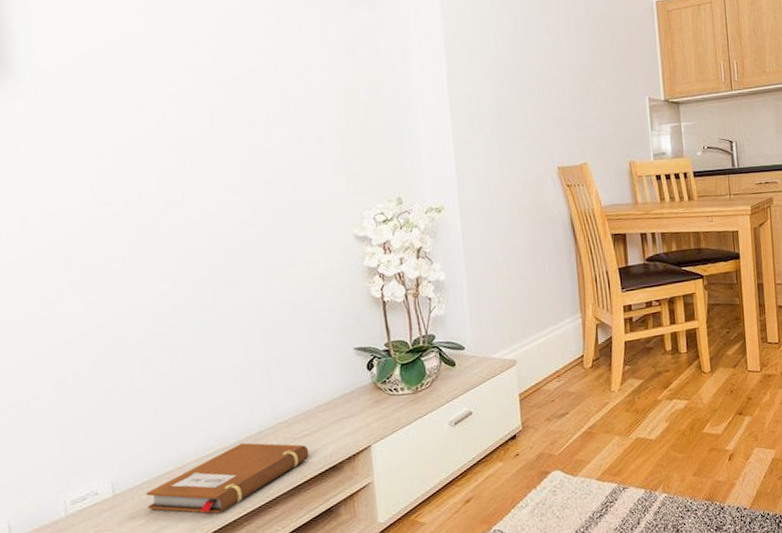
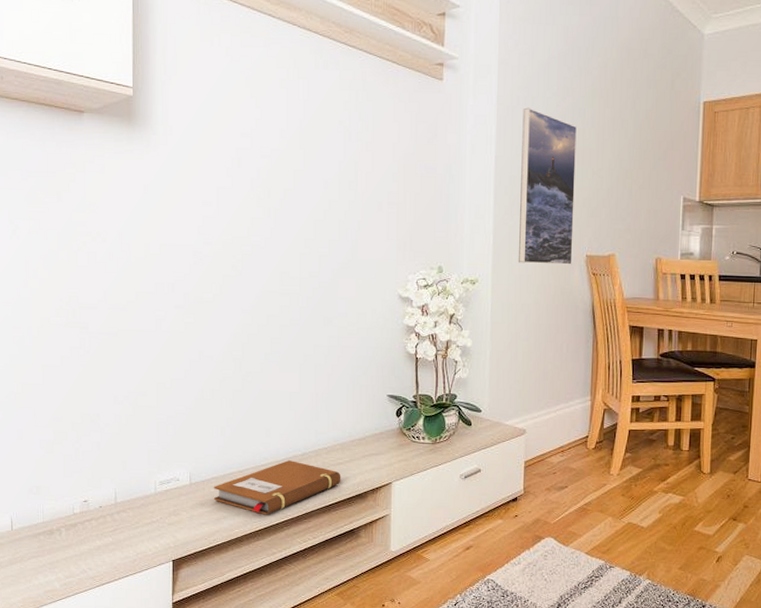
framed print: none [471,19,544,184] -> present [519,107,577,265]

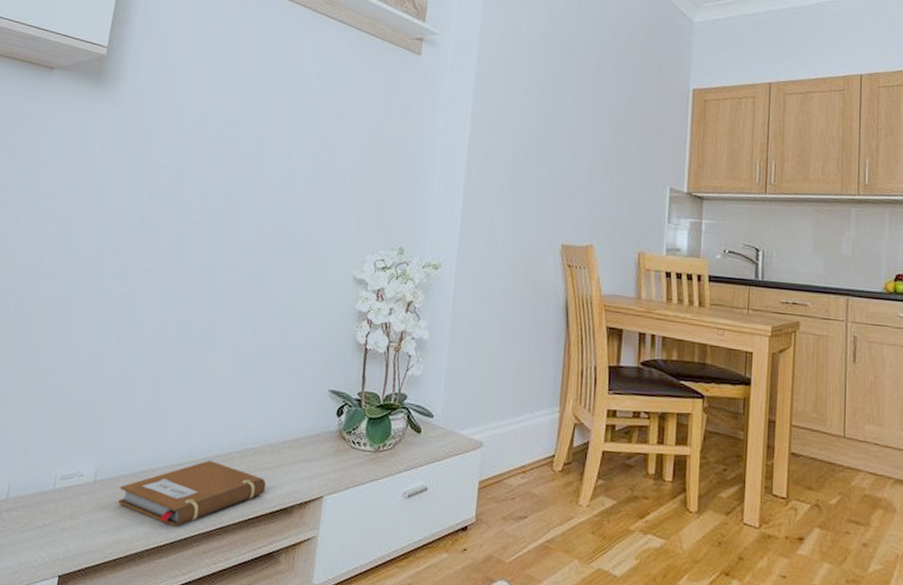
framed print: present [519,107,577,265] -> none [487,86,557,254]

